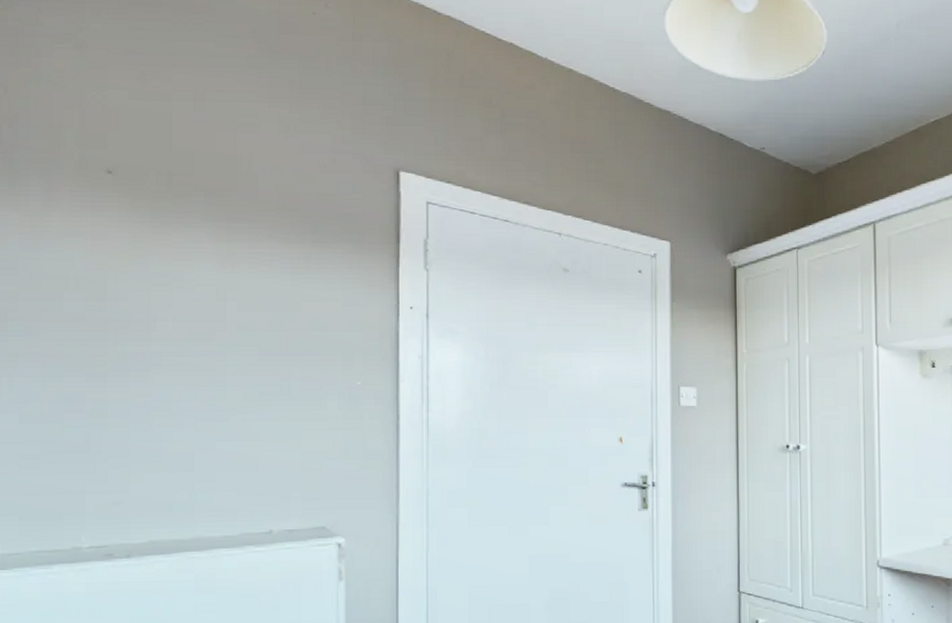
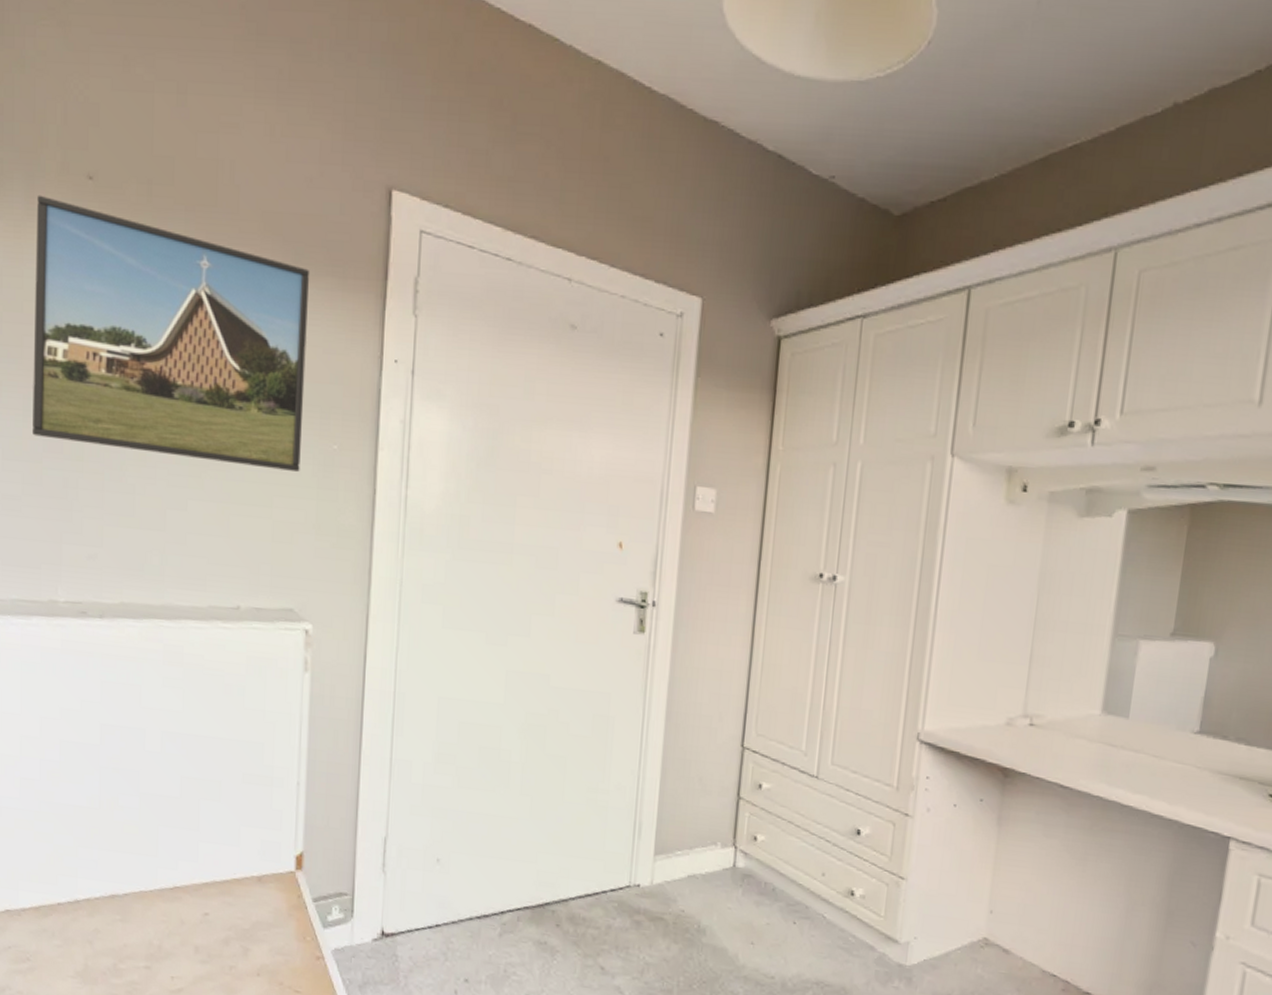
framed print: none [52,188,328,408] -> present [33,195,310,473]

